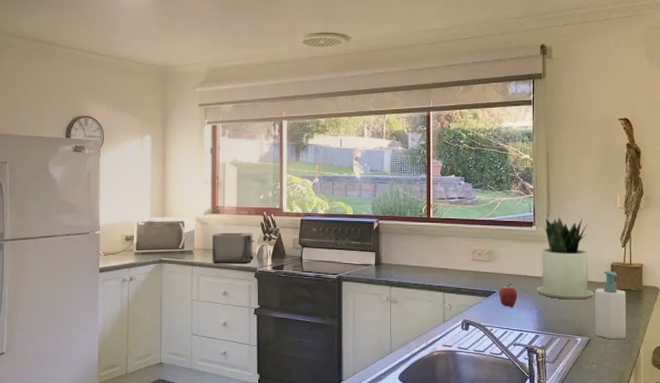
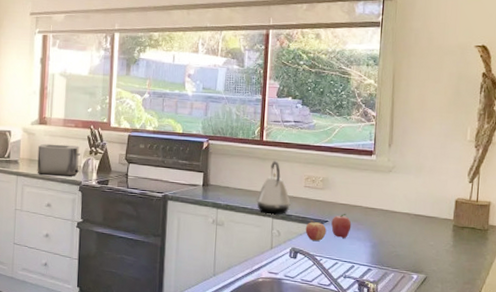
kettle: none [427,236,460,288] -> present [256,160,291,214]
fruit: none [475,291,495,311] -> present [305,220,327,241]
planter: present [537,217,594,300] -> none [372,147,434,235]
soap bottle: present [595,271,627,340] -> none [432,207,470,280]

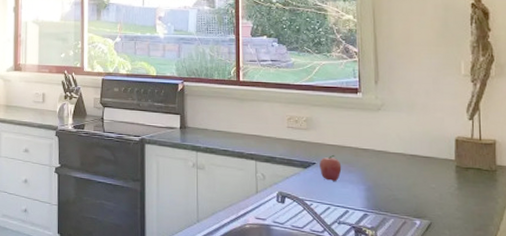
toaster: present [37,143,81,176] -> none [14,89,56,121]
kettle: present [256,160,291,214] -> none [236,100,274,157]
fruit: present [305,220,327,241] -> none [292,162,315,184]

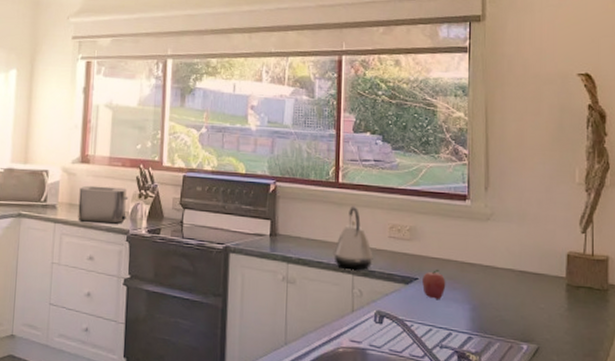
toaster: none [14,89,56,121] -> present [78,185,129,224]
kettle: none [236,100,274,157] -> present [332,205,373,270]

